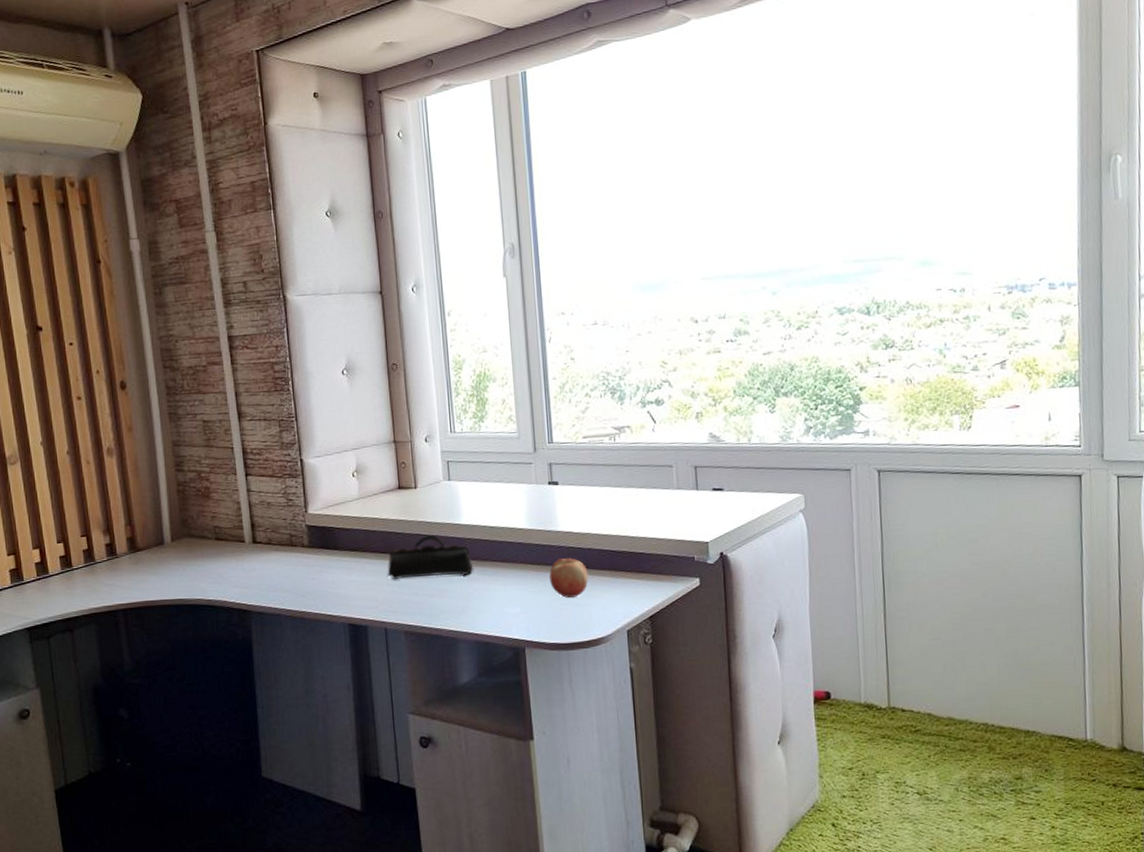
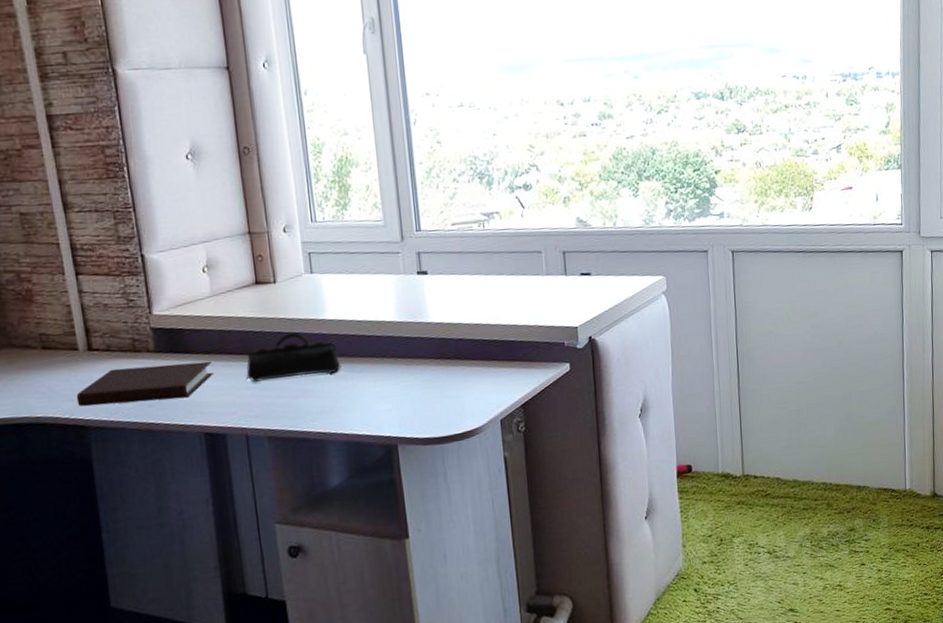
notebook: none [241,558,358,593] -> present [76,361,213,406]
fruit: present [549,558,589,598] -> none [421,349,461,391]

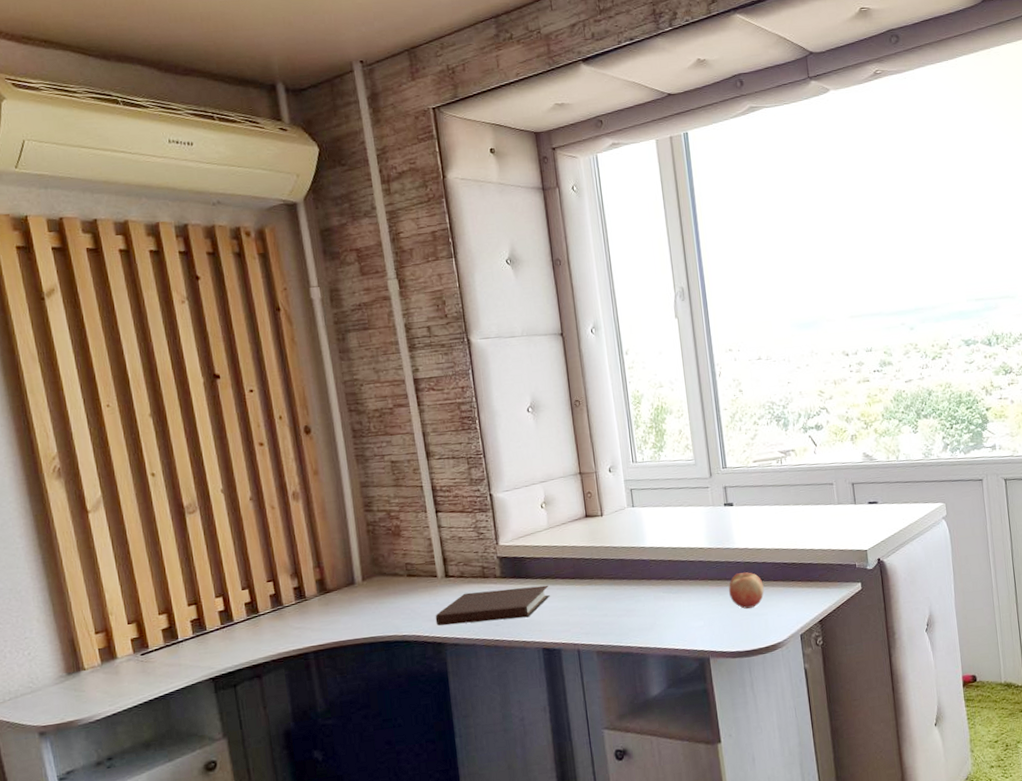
pencil case: present [246,332,341,383] -> none [578,559,660,604]
fruit: none [421,349,461,391] -> present [729,572,764,609]

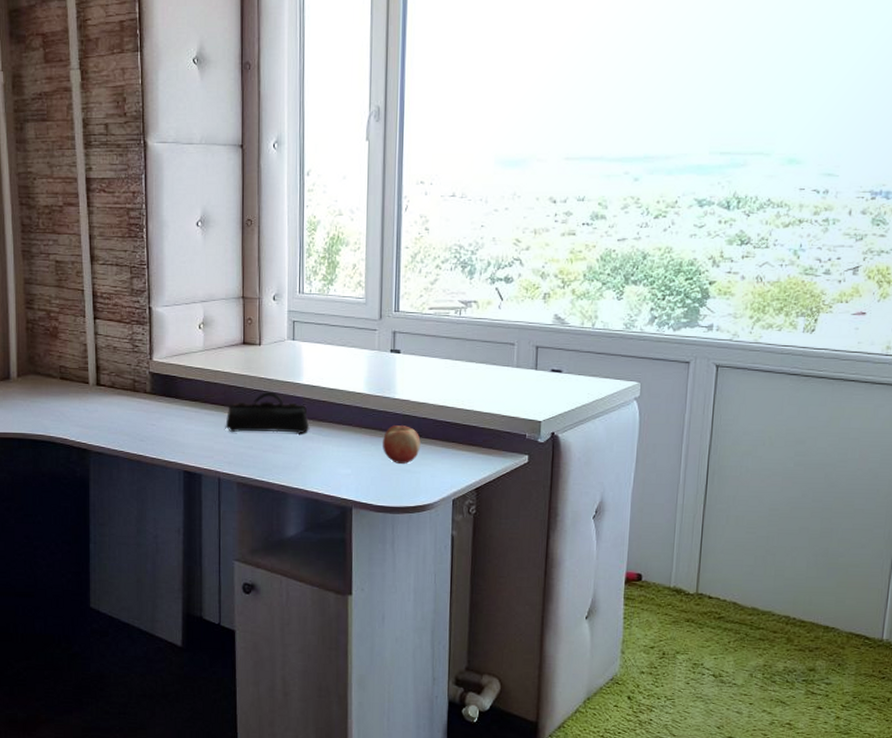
notebook: present [435,585,550,626] -> none [83,404,197,438]
pencil case: none [578,559,660,604] -> present [225,392,310,434]

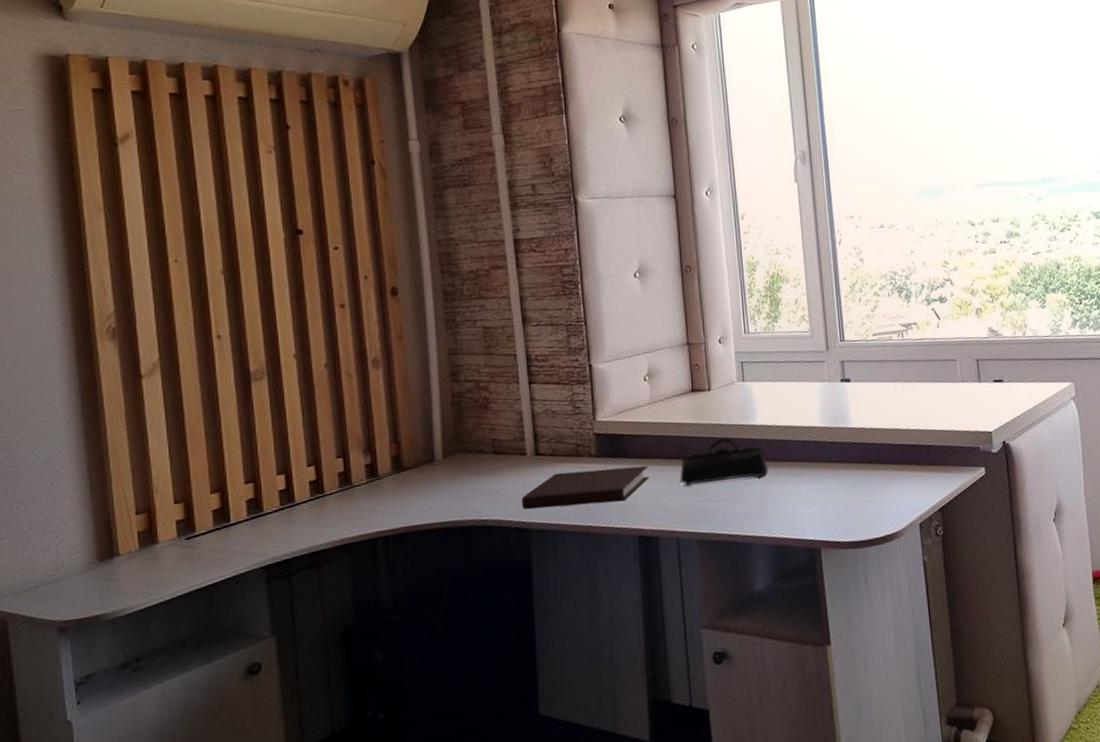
notebook: none [83,404,197,438] -> present [521,465,649,509]
fruit: present [383,425,421,464] -> none [843,454,882,495]

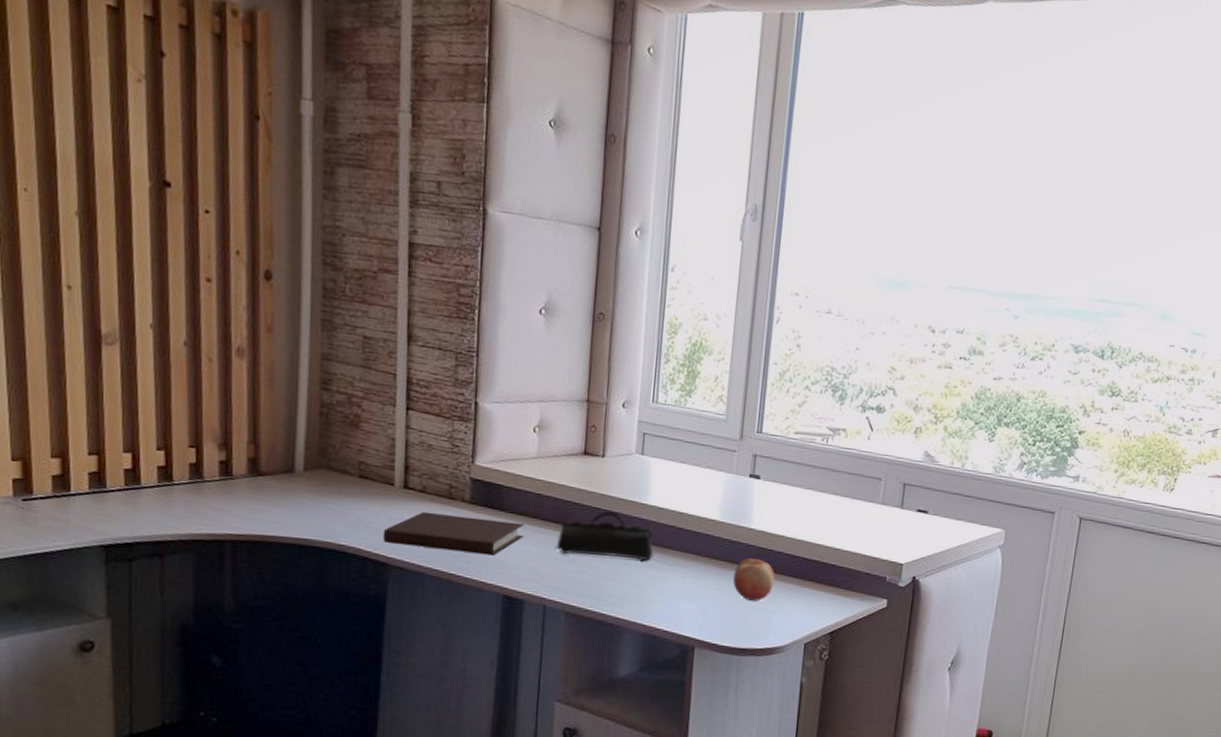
fruit: none [843,454,882,495] -> present [733,558,775,601]

